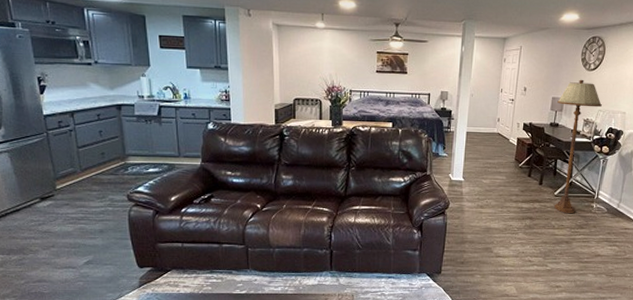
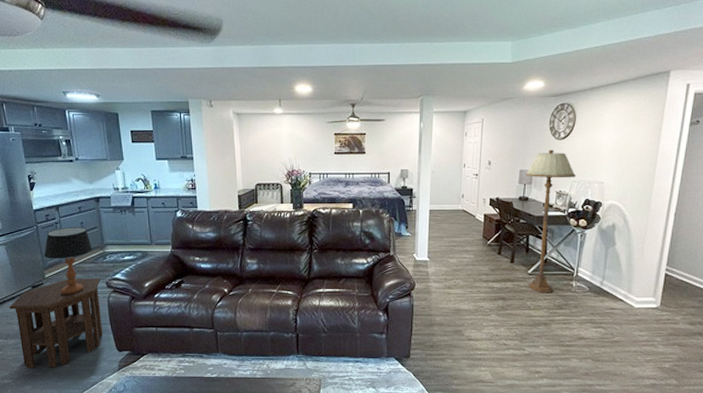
side table: none [13,190,123,286] -> present [10,278,103,369]
table lamp: none [55,135,113,208] -> present [44,227,93,295]

